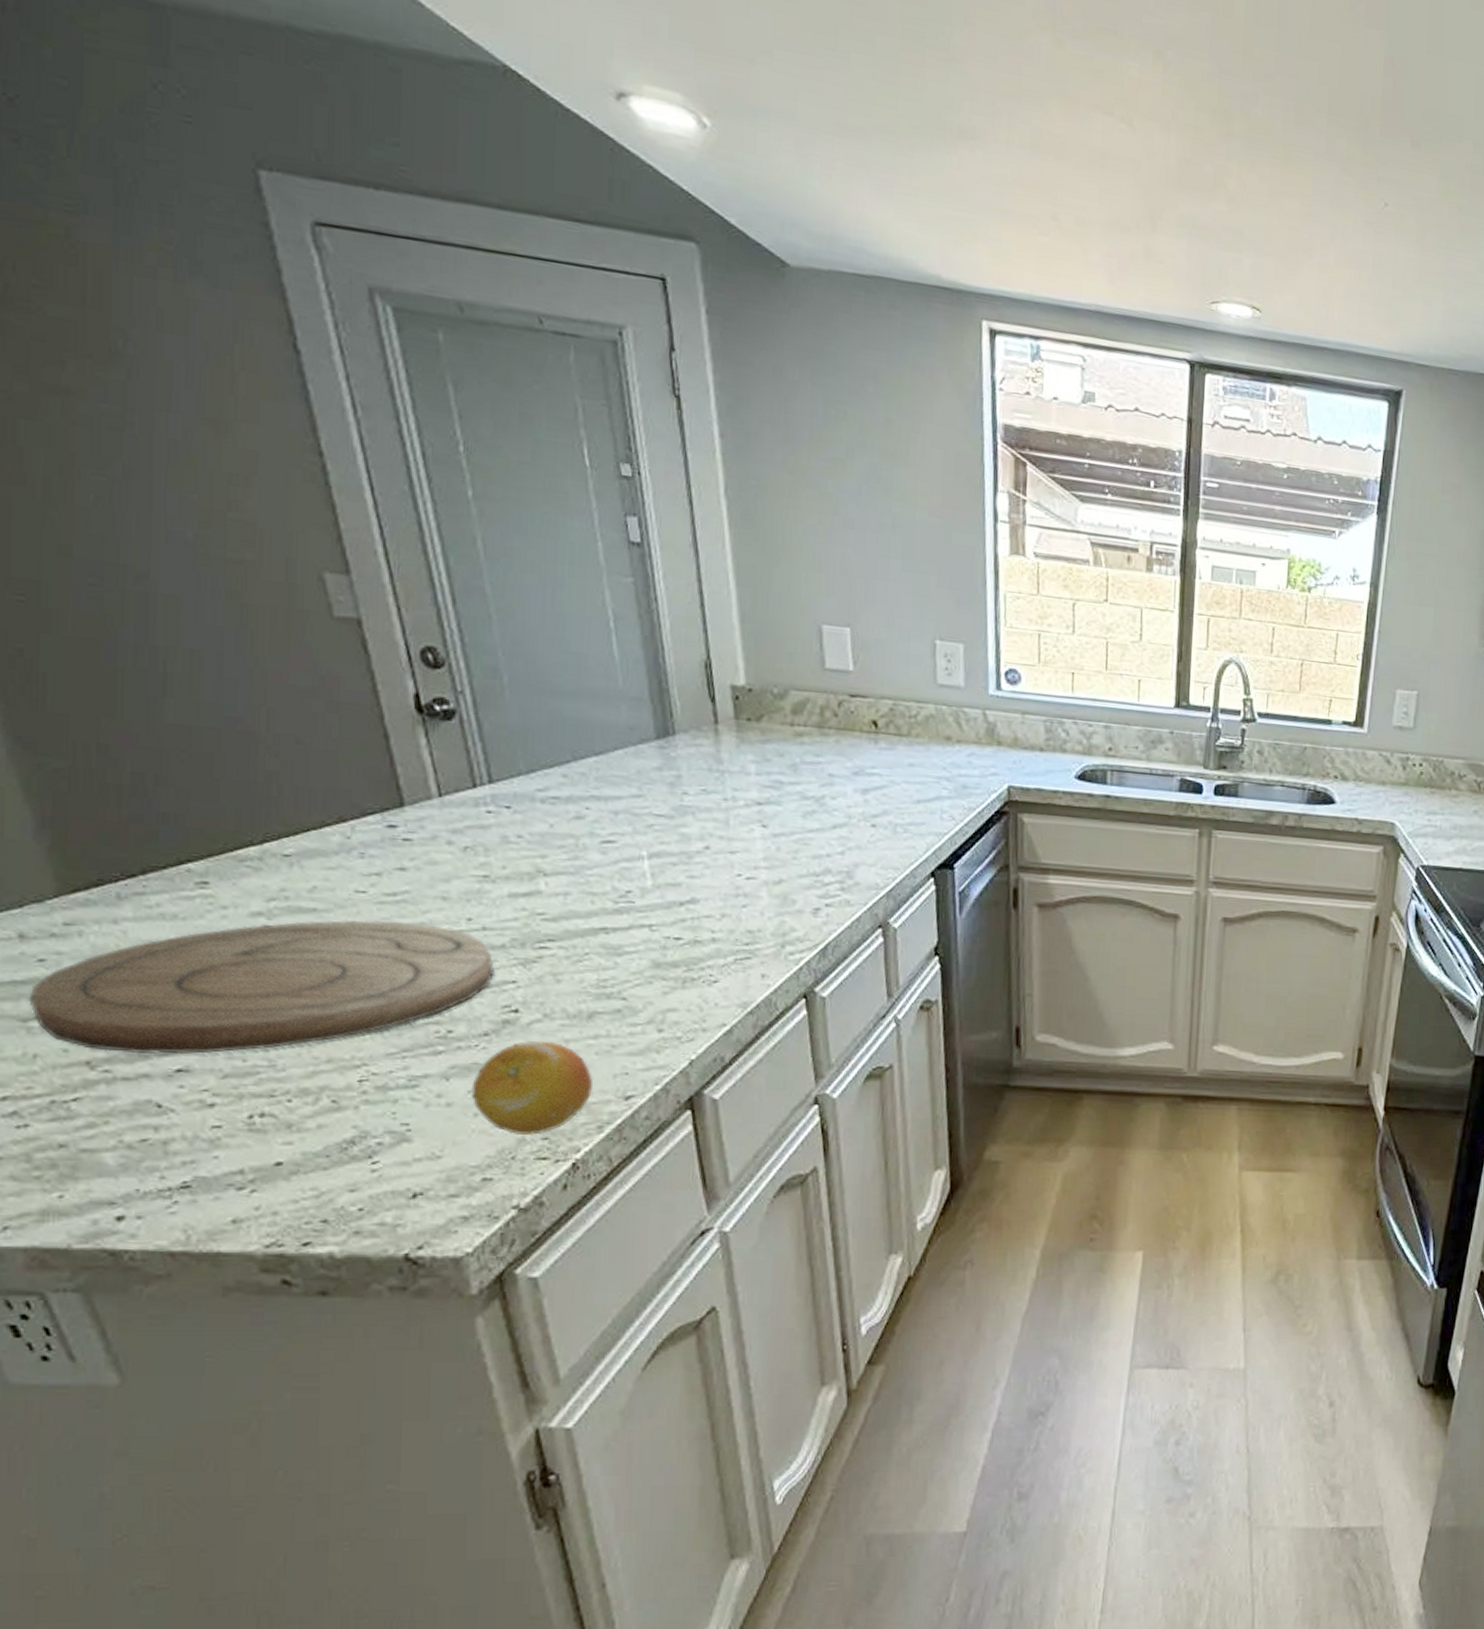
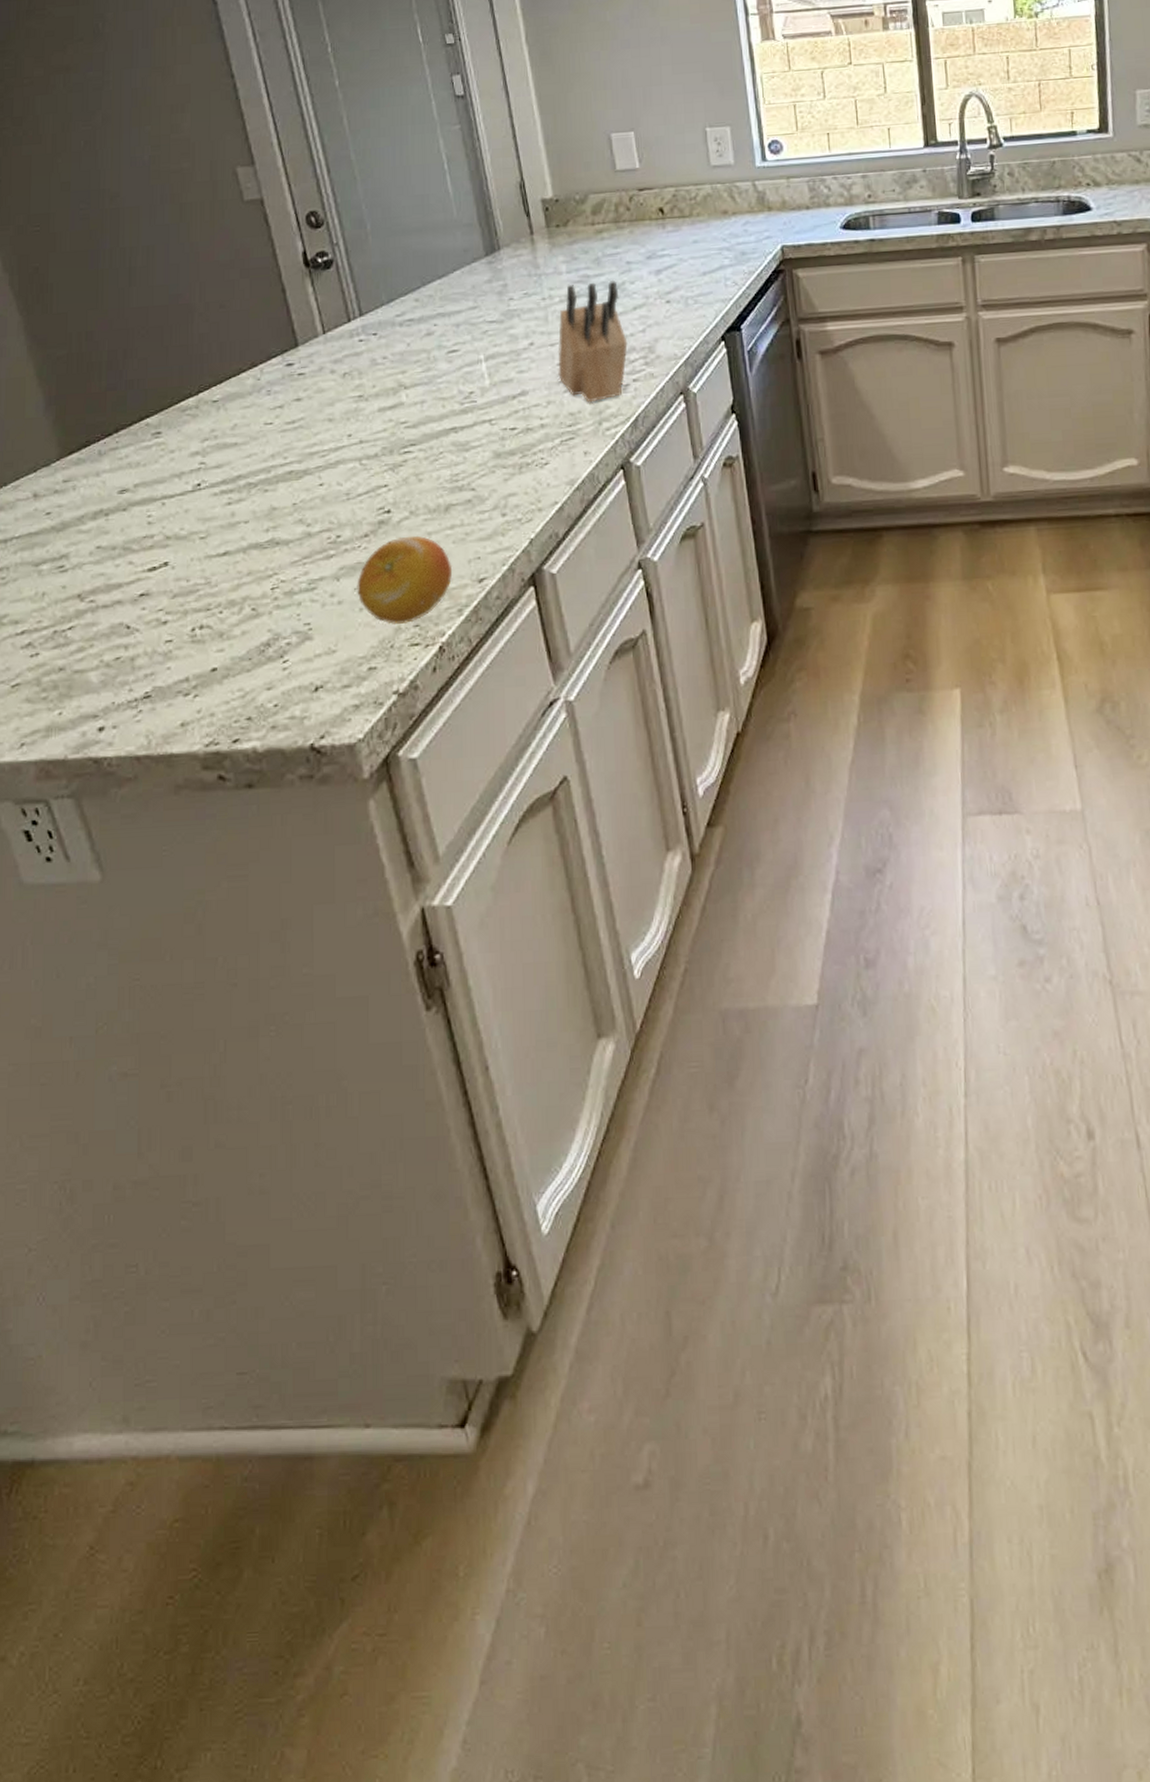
cutting board: present [28,919,496,1055] -> none [39,444,371,585]
knife block: none [737,787,823,922] -> present [558,279,628,403]

